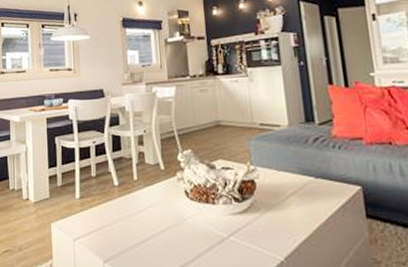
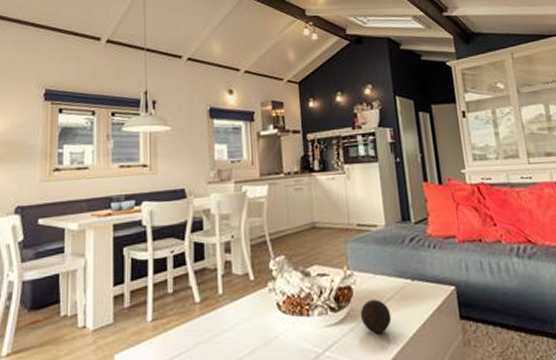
decorative ball: none [263,193,295,224] -> present [360,299,392,333]

